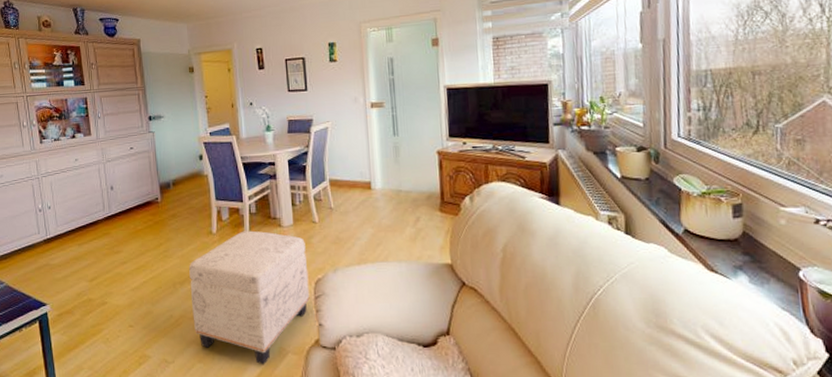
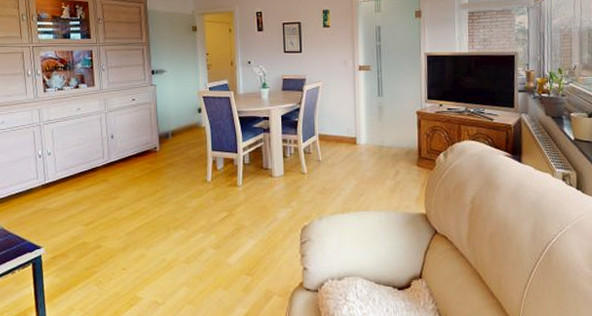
ottoman: present [189,230,310,365] -> none [183,180,296,307]

